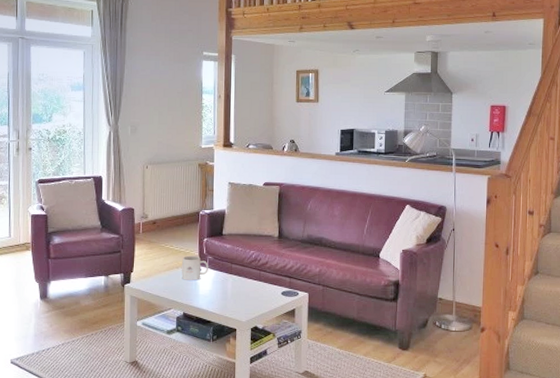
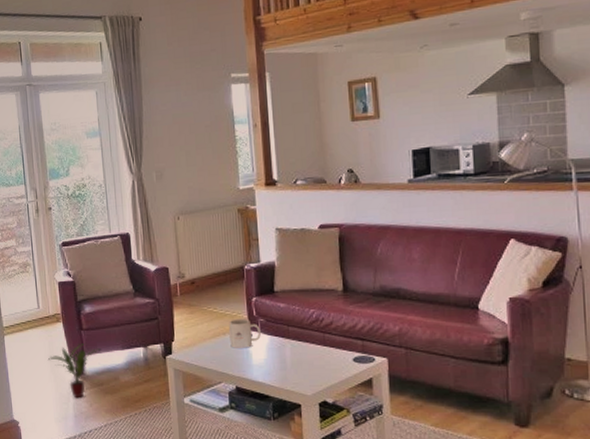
potted plant: none [15,271,66,320] -> present [48,344,101,398]

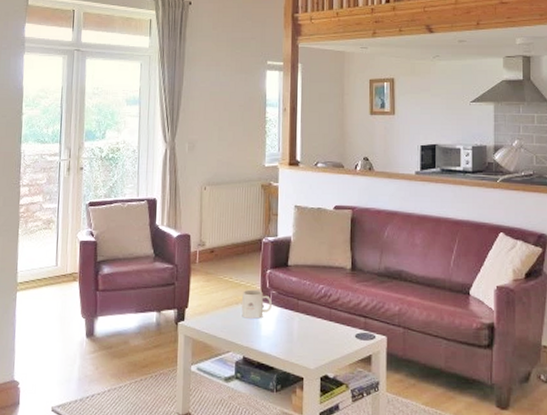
potted plant: present [48,344,101,398] -> none [59,304,114,361]

